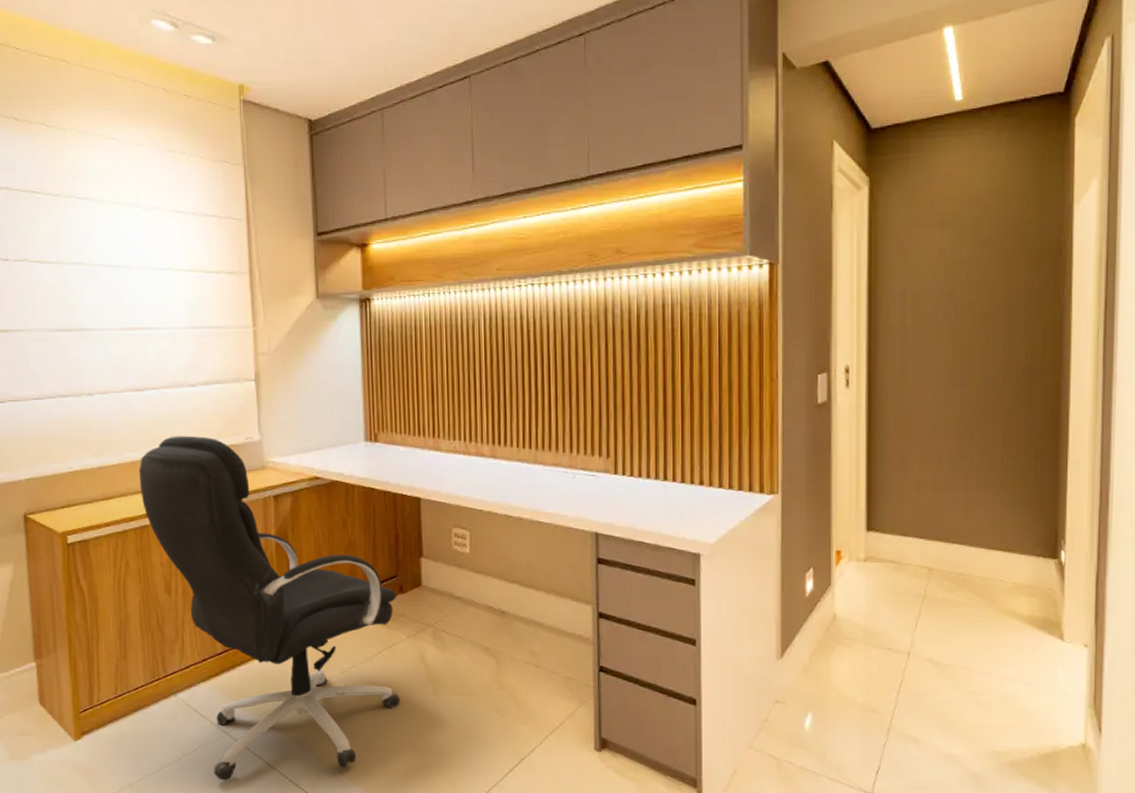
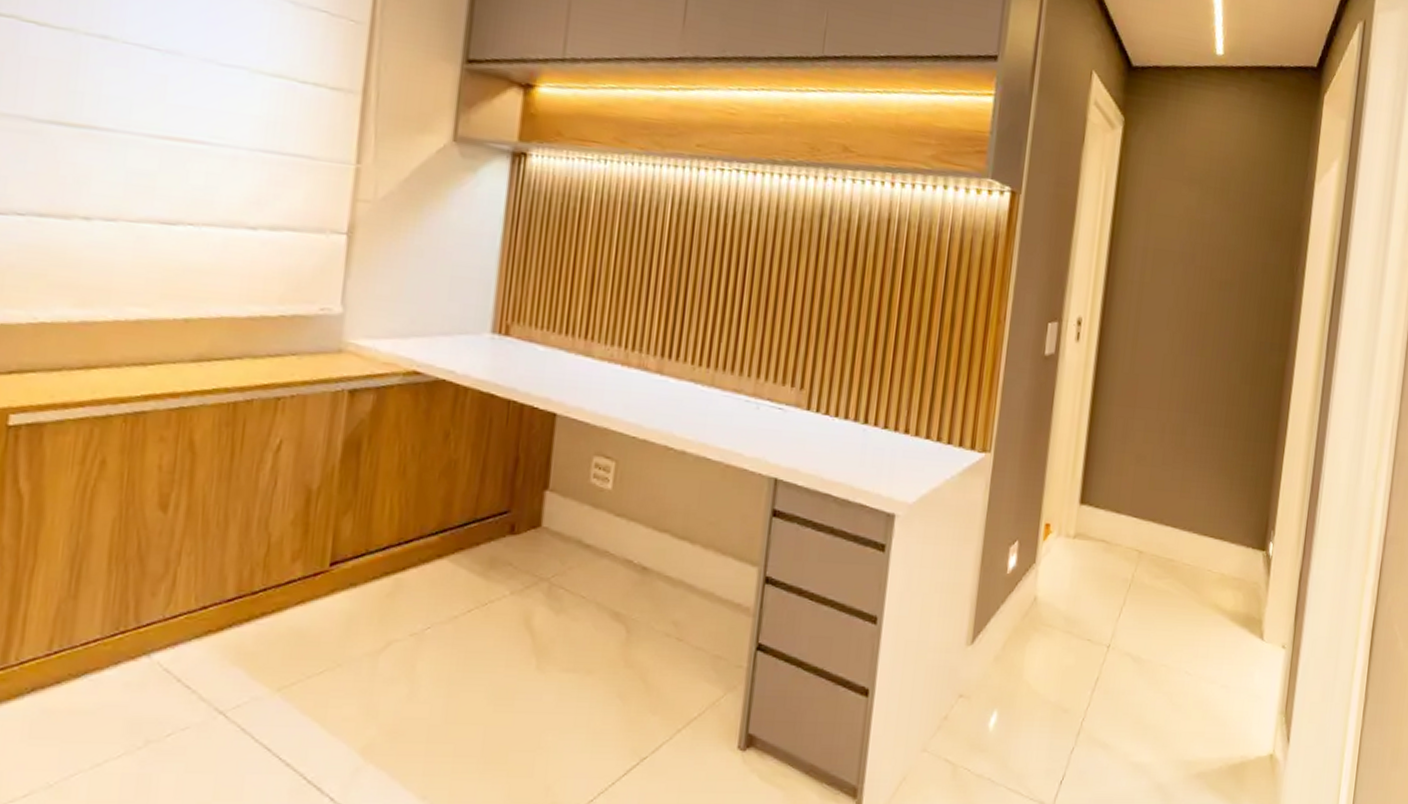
office chair: present [138,435,400,780] -> none [143,292,506,781]

